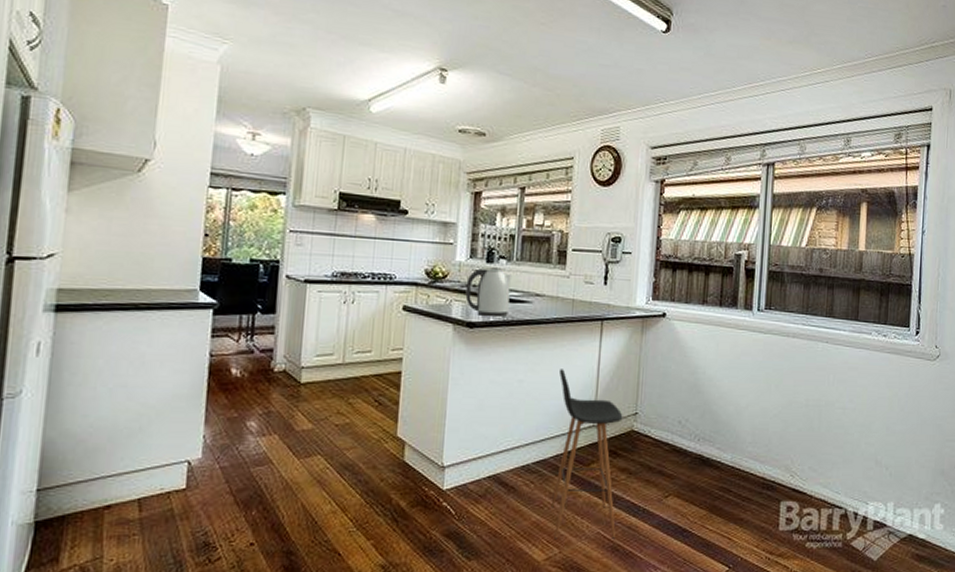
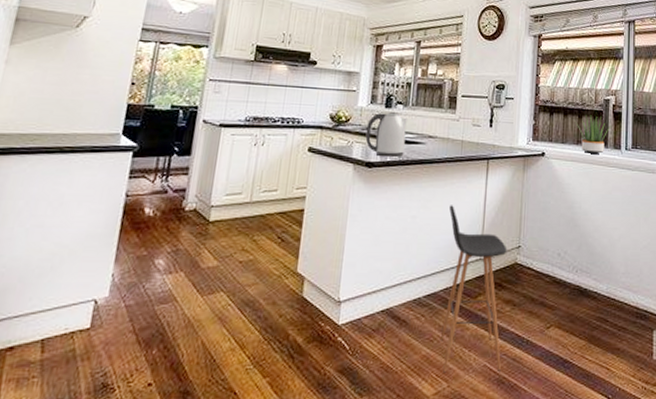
potted plant: none [700,271,744,316] -> present [574,115,612,155]

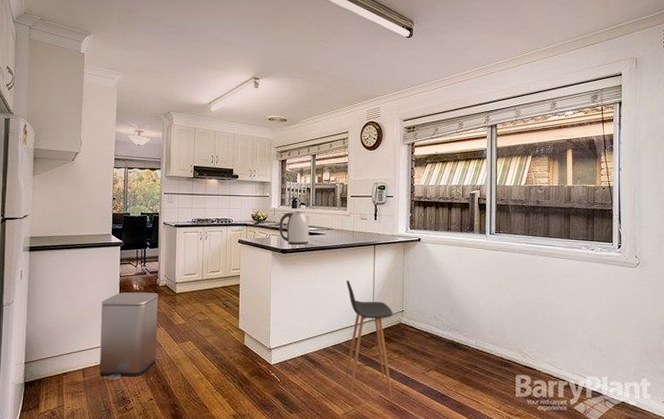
pedal bin: none [69,218,183,356] -> present [99,292,159,380]
potted plant: present [574,115,612,155] -> none [445,207,478,239]

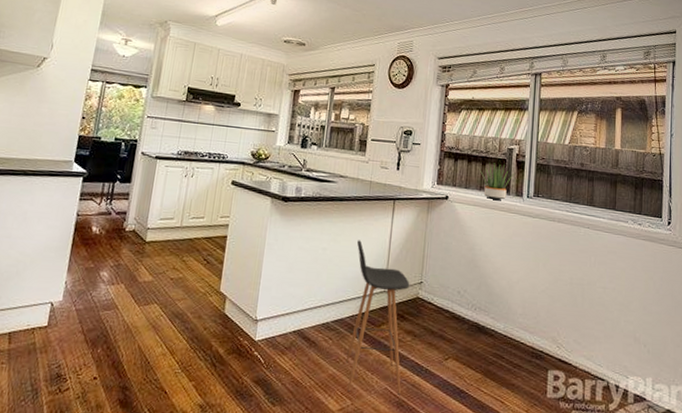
pedal bin: present [99,292,159,380] -> none [31,235,123,350]
kettle: present [279,211,309,246] -> none [282,152,320,194]
potted plant: none [445,207,478,239] -> present [478,162,515,201]

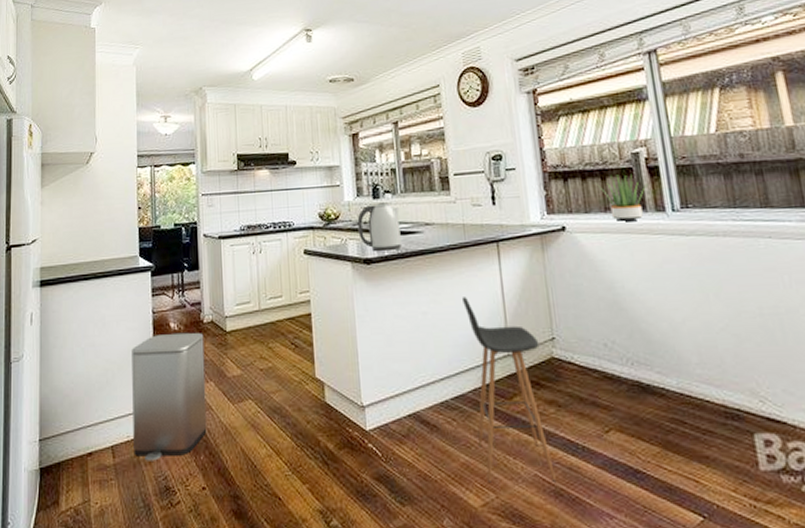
pedal bin: none [31,235,123,350] -> present [132,332,207,461]
kettle: none [282,152,320,194] -> present [357,202,402,252]

